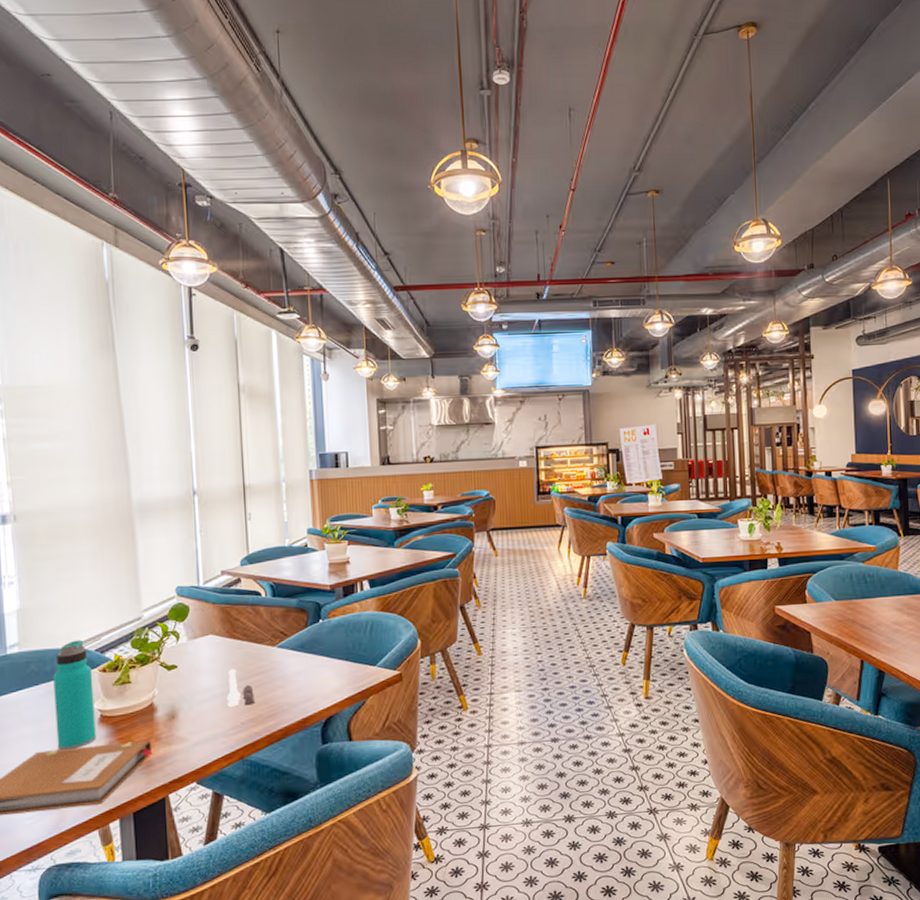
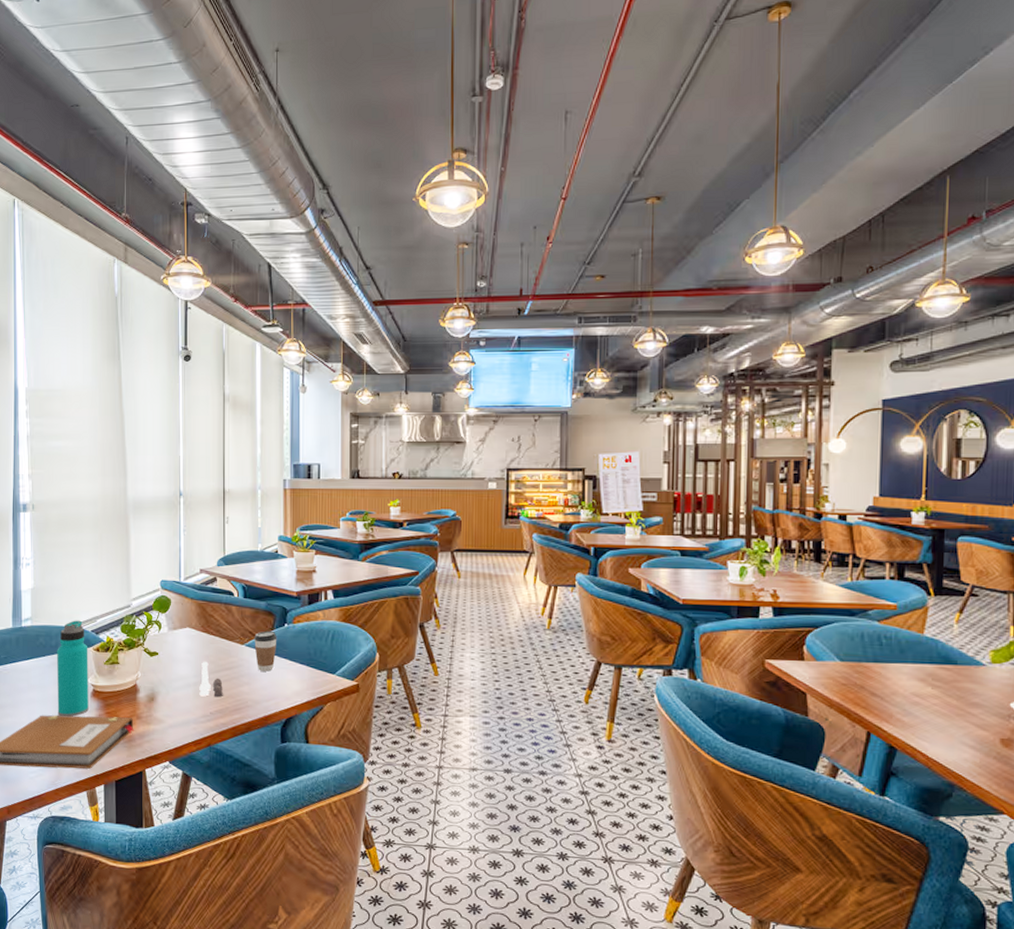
coffee cup: none [286,628,312,672] -> present [254,630,277,672]

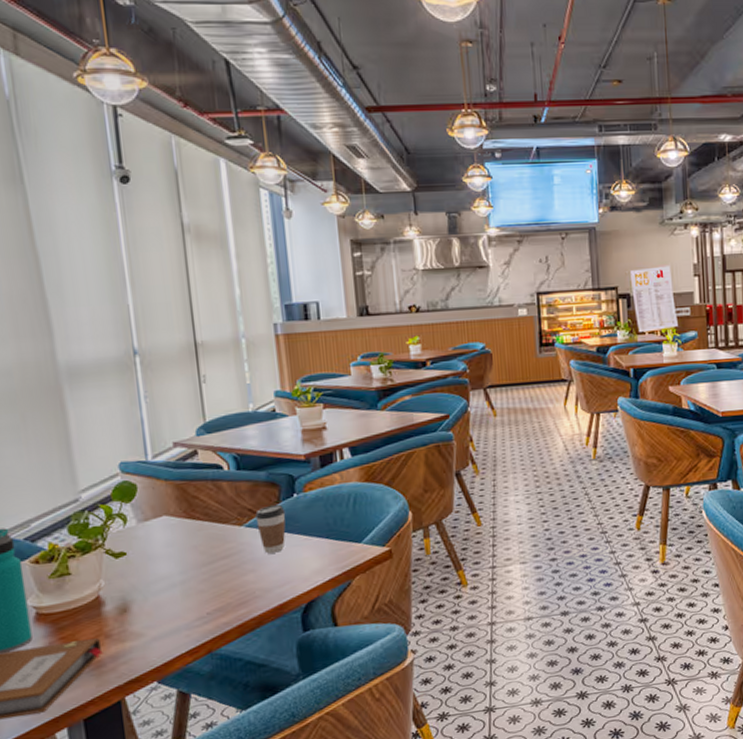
salt and pepper shaker set: present [199,661,223,697] -> none [188,552,222,596]

